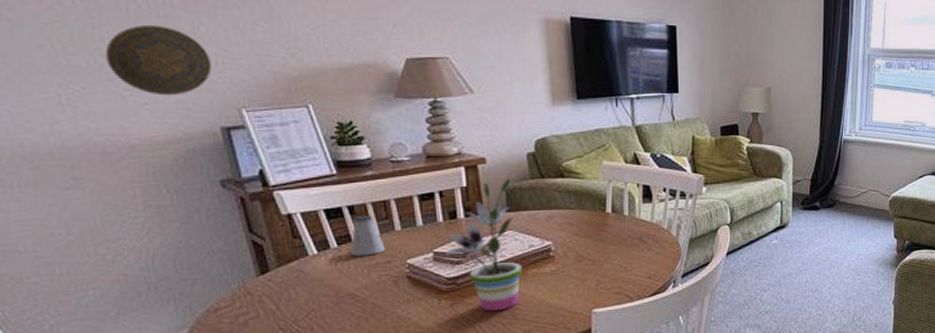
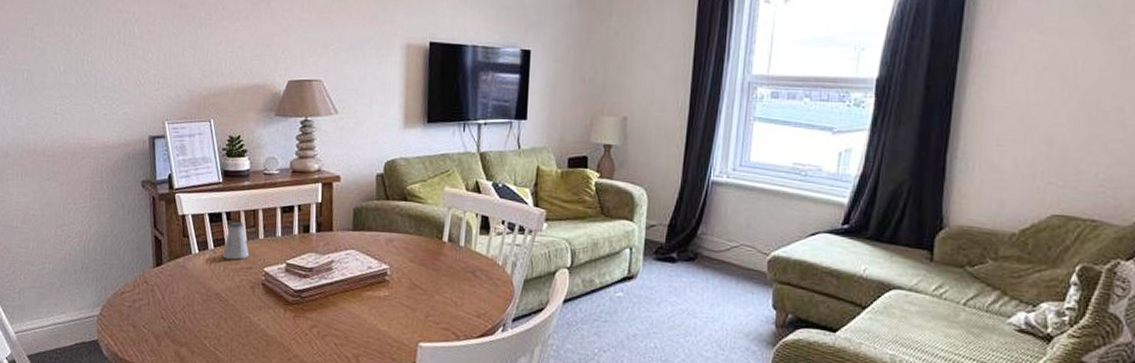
decorative plate: present [105,25,212,96] -> none [87,52,151,109]
potted plant: present [446,178,523,312] -> none [296,197,360,330]

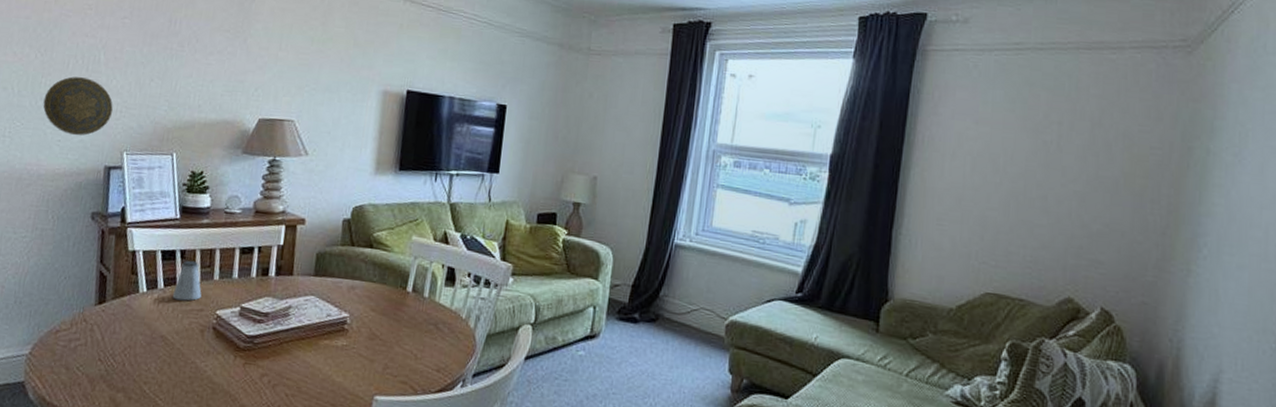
decorative plate: none [87,52,151,109] -> present [43,76,113,136]

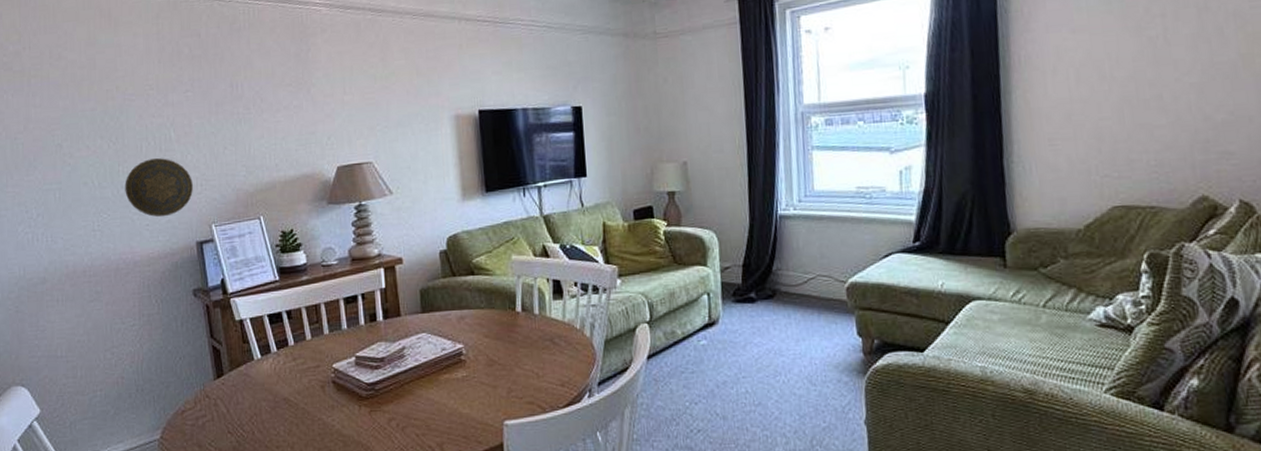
saltshaker: present [172,260,202,301] -> none [286,319,315,361]

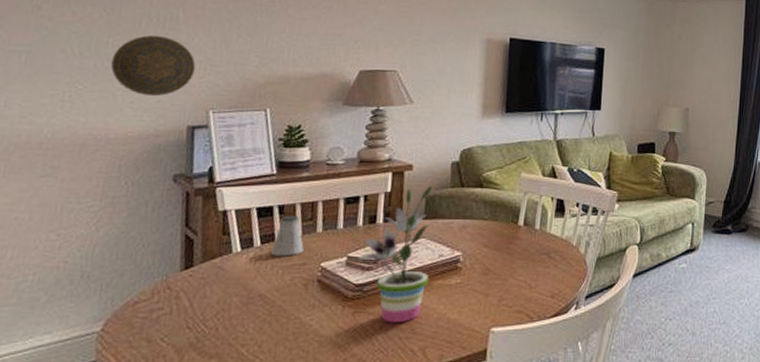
saltshaker: none [286,319,315,361] -> present [270,215,304,257]
potted plant: none [366,277,436,420] -> present [359,185,433,323]

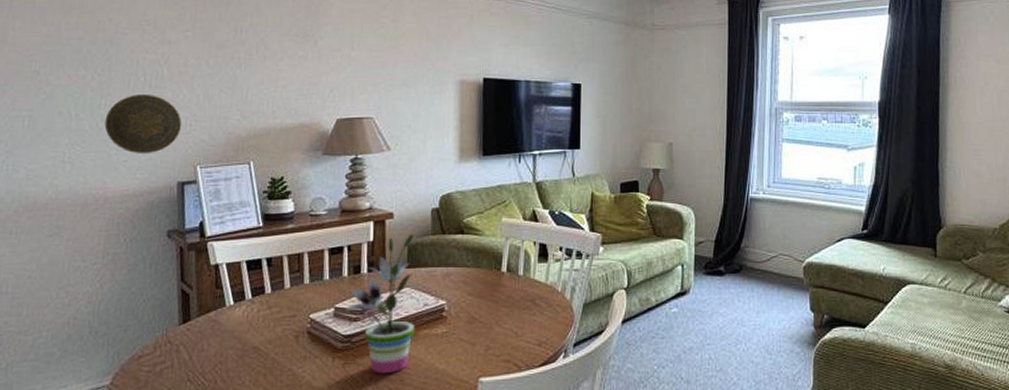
saltshaker: present [270,215,304,257] -> none [261,267,293,309]

